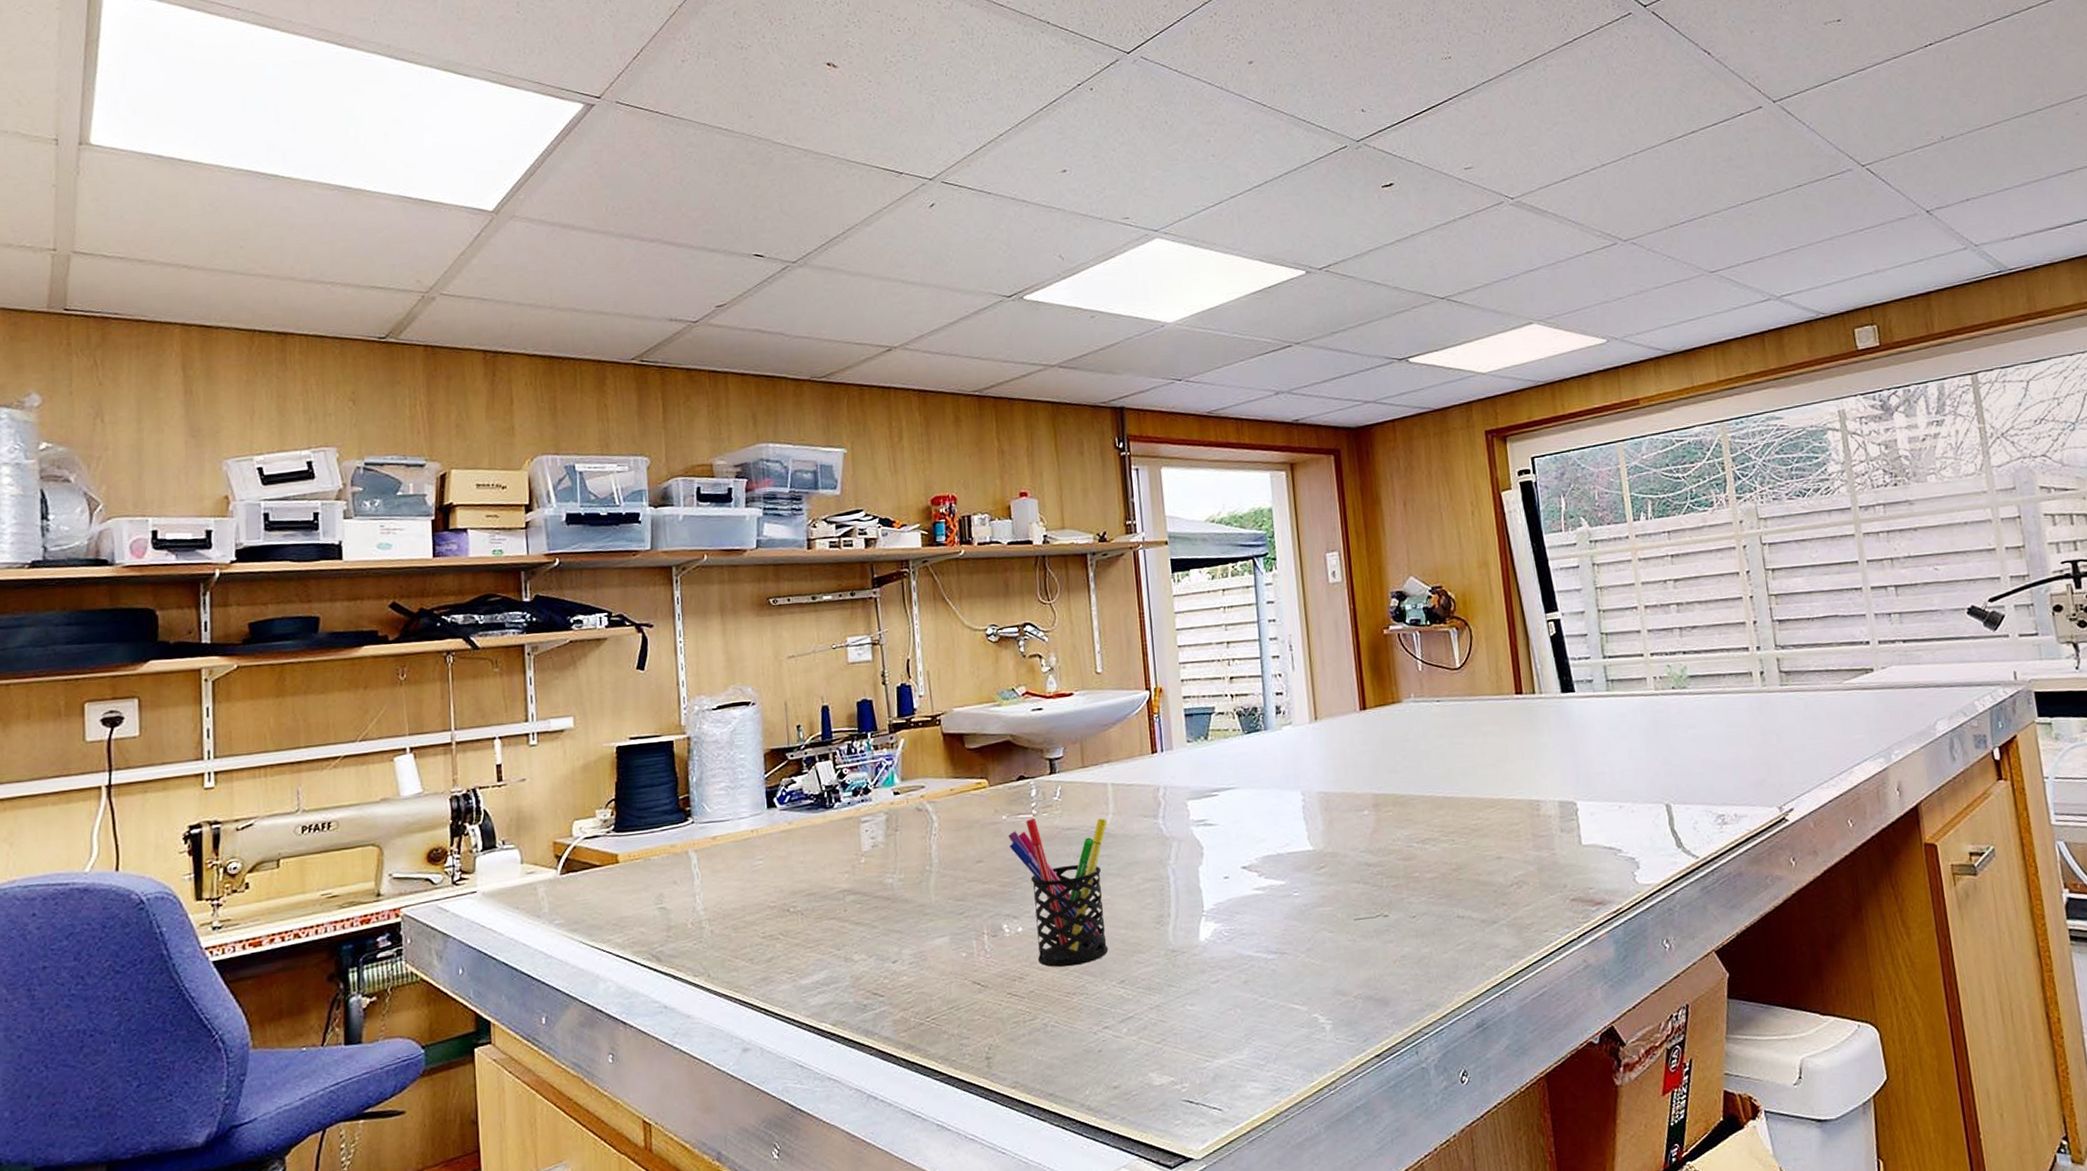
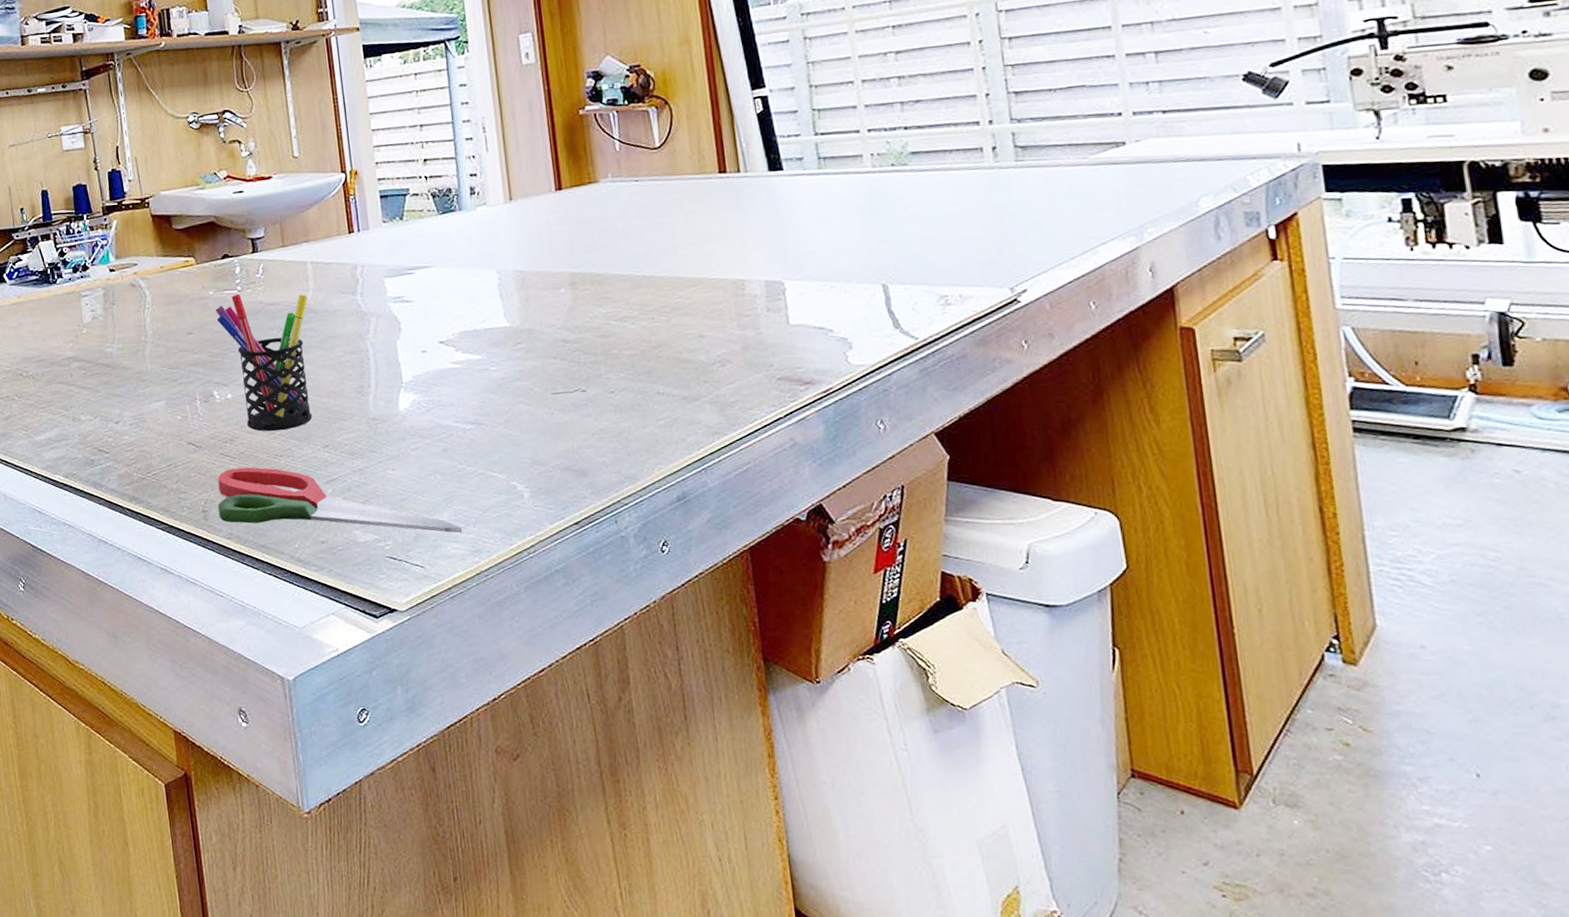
scissors: none [1004,1007,1262,1072] -> present [217,467,462,533]

